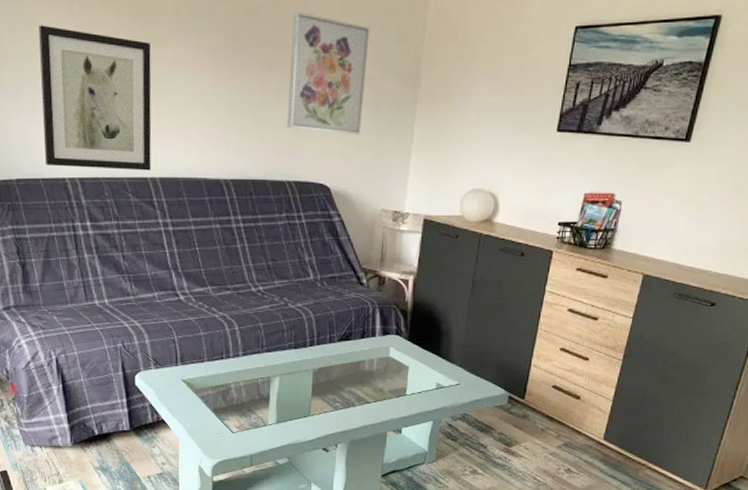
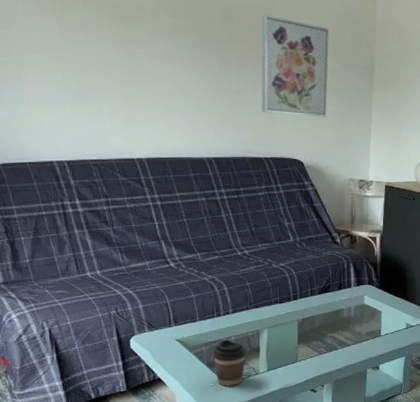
wall art: present [39,25,152,171] -> none [21,23,138,153]
coffee cup: none [219,384,255,436] -> present [212,339,247,387]

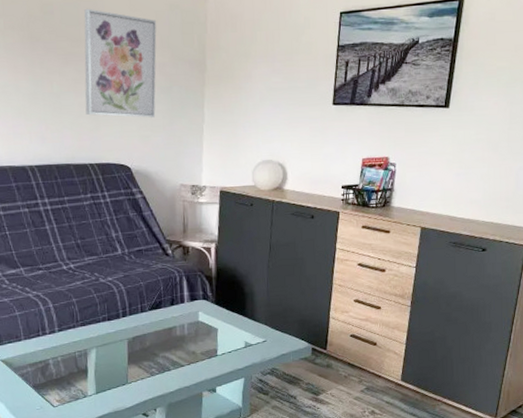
coffee cup: present [212,339,247,387] -> none [38,359,74,410]

